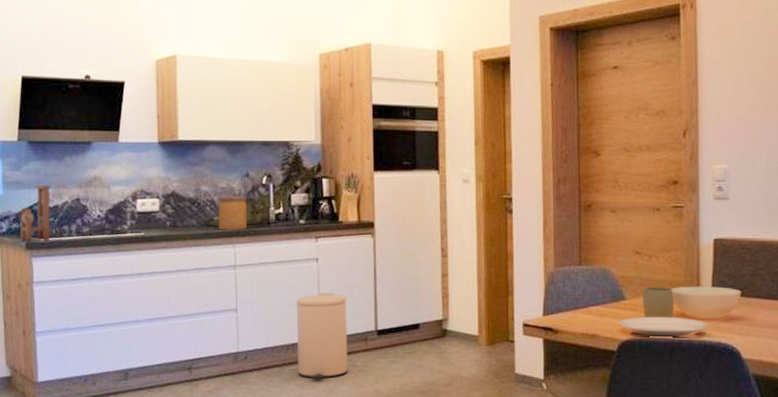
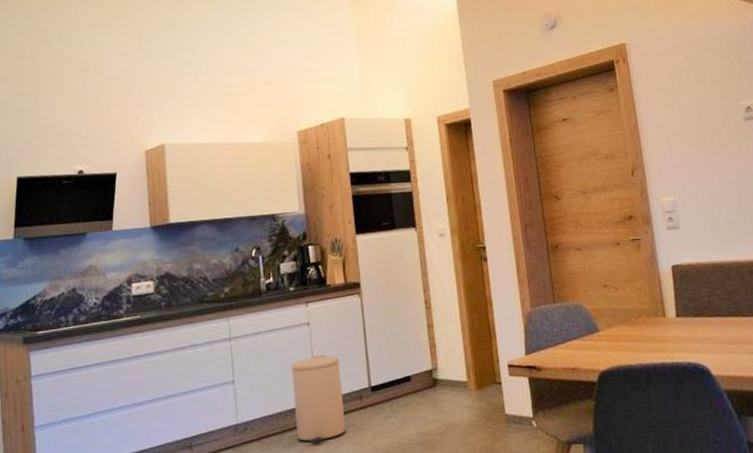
paper towel holder: present [18,184,52,243] -> none [15,277,48,338]
jar: present [218,196,248,232] -> none [210,270,239,305]
plate: present [618,316,708,337] -> none [595,343,678,364]
mug: present [642,286,675,318] -> none [614,315,645,347]
bowl: present [670,286,742,319] -> none [639,309,703,342]

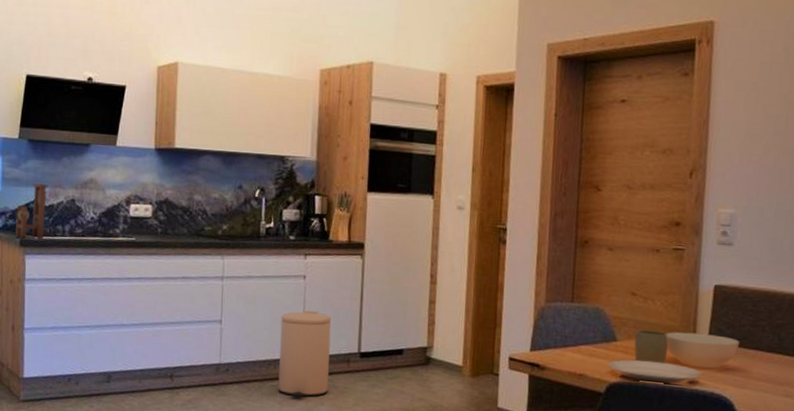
paper towel holder: none [15,277,48,338] -> present [14,182,48,241]
plate: none [595,343,678,364] -> present [608,359,702,384]
mug: none [614,315,645,347] -> present [634,329,669,363]
bowl: none [639,309,703,342] -> present [665,332,740,368]

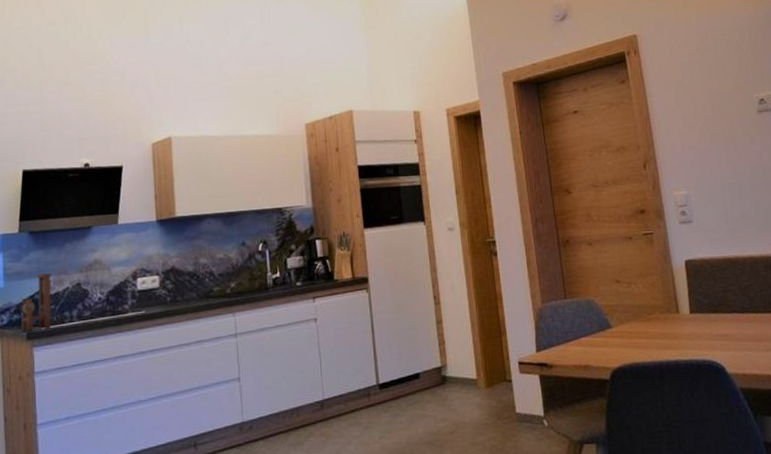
pedal bin: present [278,310,332,398] -> none [298,350,353,443]
plate: present [608,359,702,384] -> none [608,339,692,361]
mug: present [634,329,669,363] -> none [627,311,658,344]
bowl: present [665,332,740,368] -> none [652,305,718,339]

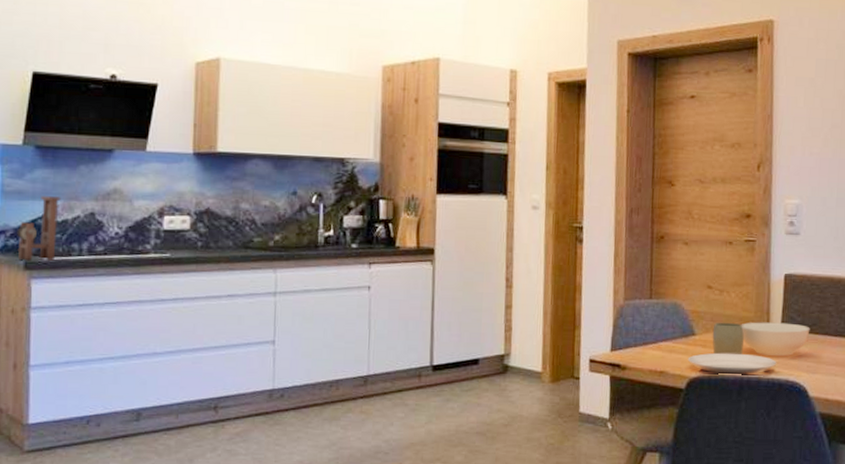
plate: none [608,339,692,361] -> present [687,352,777,374]
mug: none [627,311,658,344] -> present [712,322,745,355]
bowl: none [652,305,718,339] -> present [741,322,810,356]

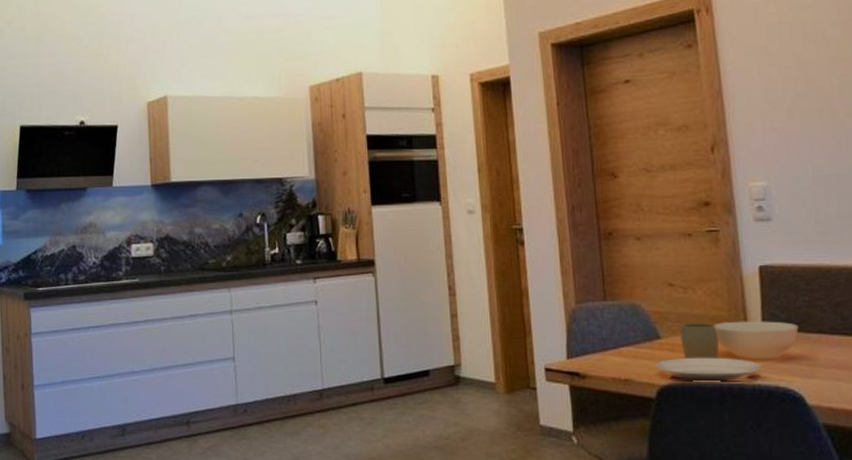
paper towel holder: present [16,195,61,262] -> none [16,232,49,293]

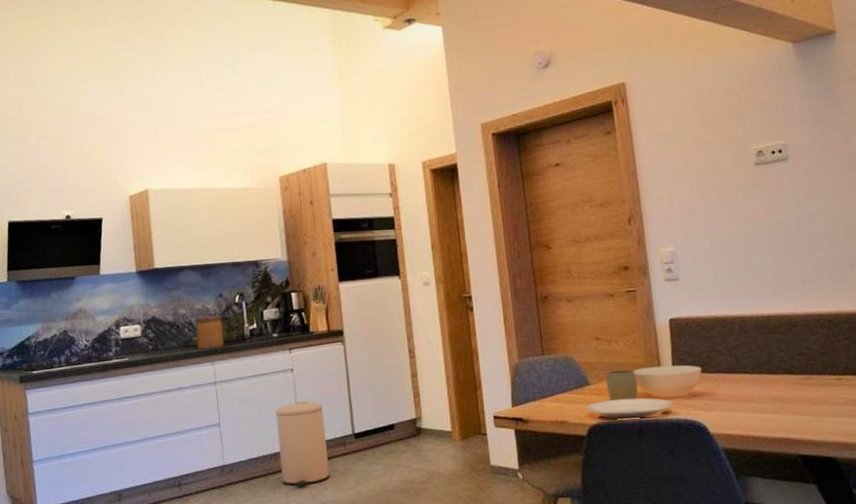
jar: none [212,237,242,275] -> present [195,316,224,350]
pedal bin: none [296,337,354,434] -> present [275,400,330,487]

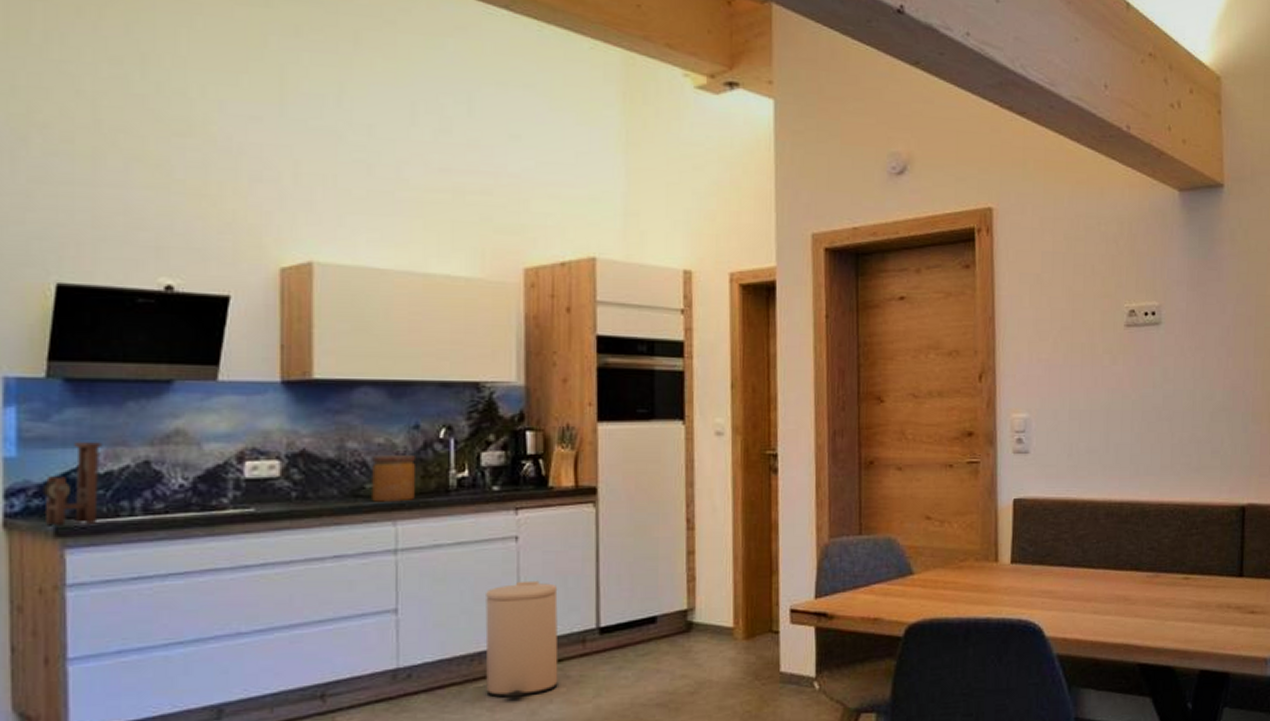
paper towel holder: none [11,319,42,377] -> present [42,440,102,528]
plate: present [585,398,673,419] -> none [905,592,1008,617]
mug: present [606,369,639,402] -> none [933,557,970,596]
bowl: present [632,365,702,398] -> none [965,554,1044,593]

